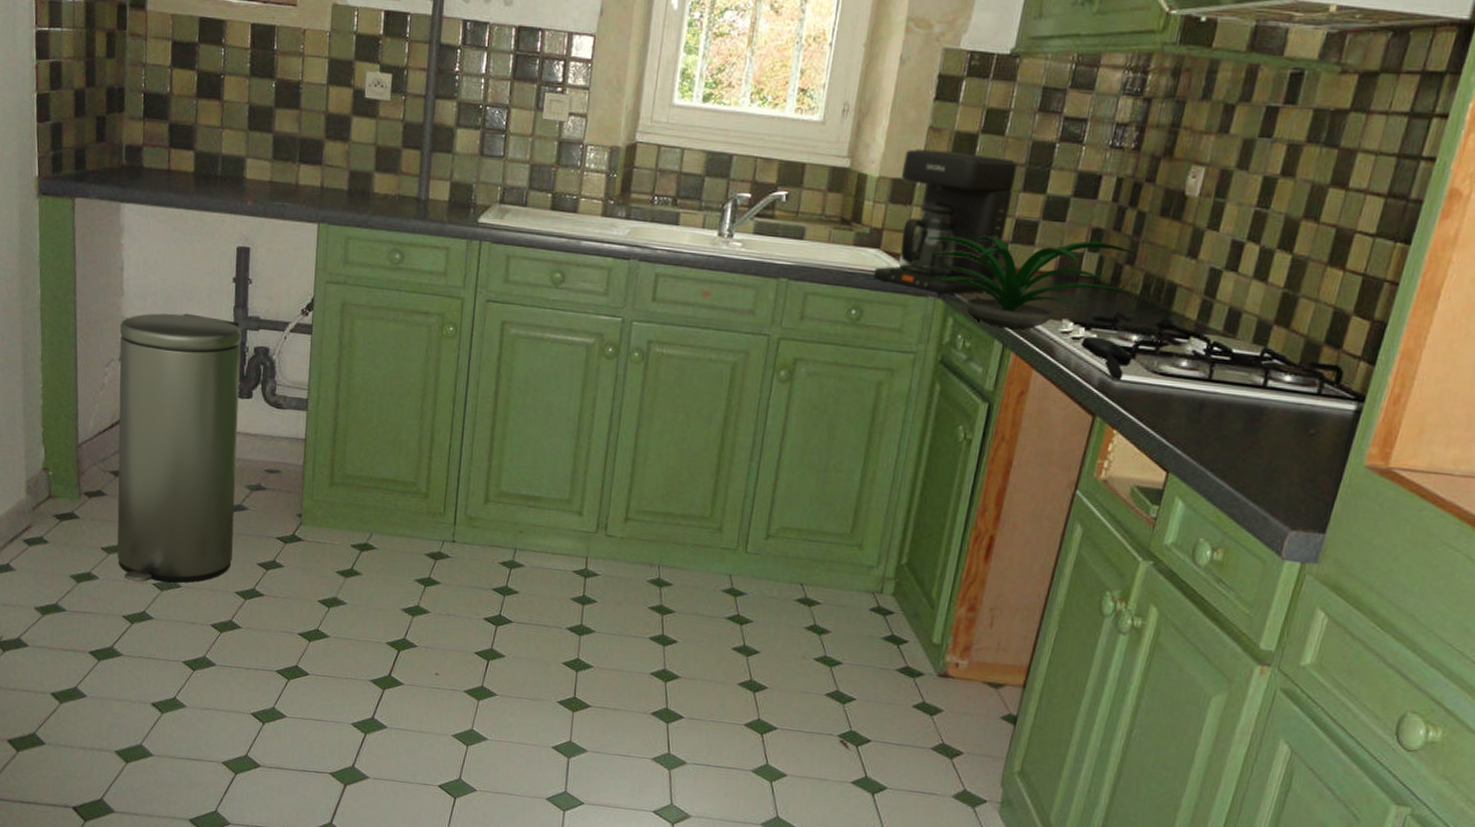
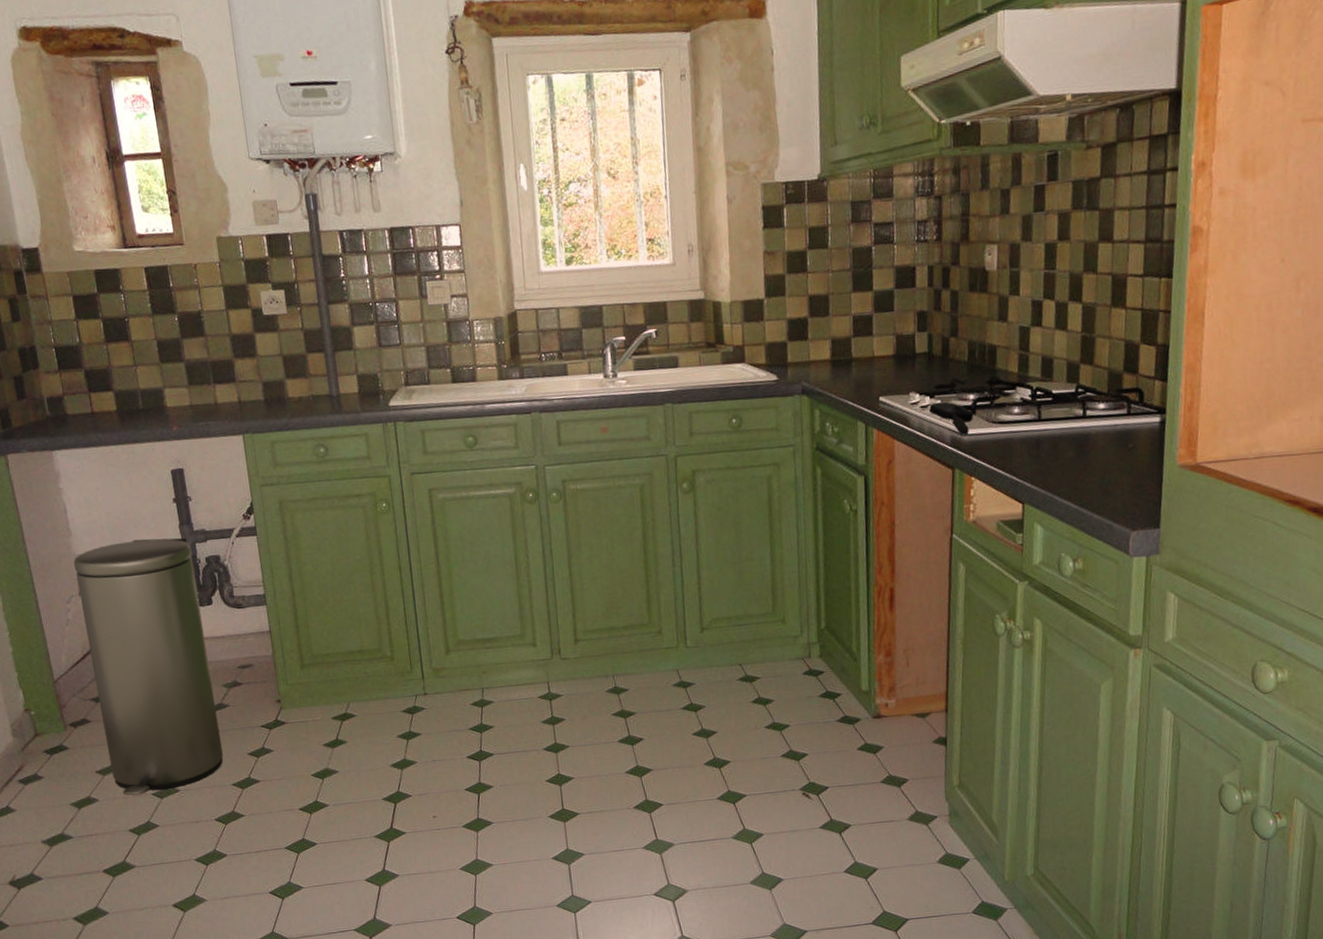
coffee maker: present [873,149,1018,295] -> none [743,266,849,392]
plant: present [924,235,1142,330] -> none [780,322,970,410]

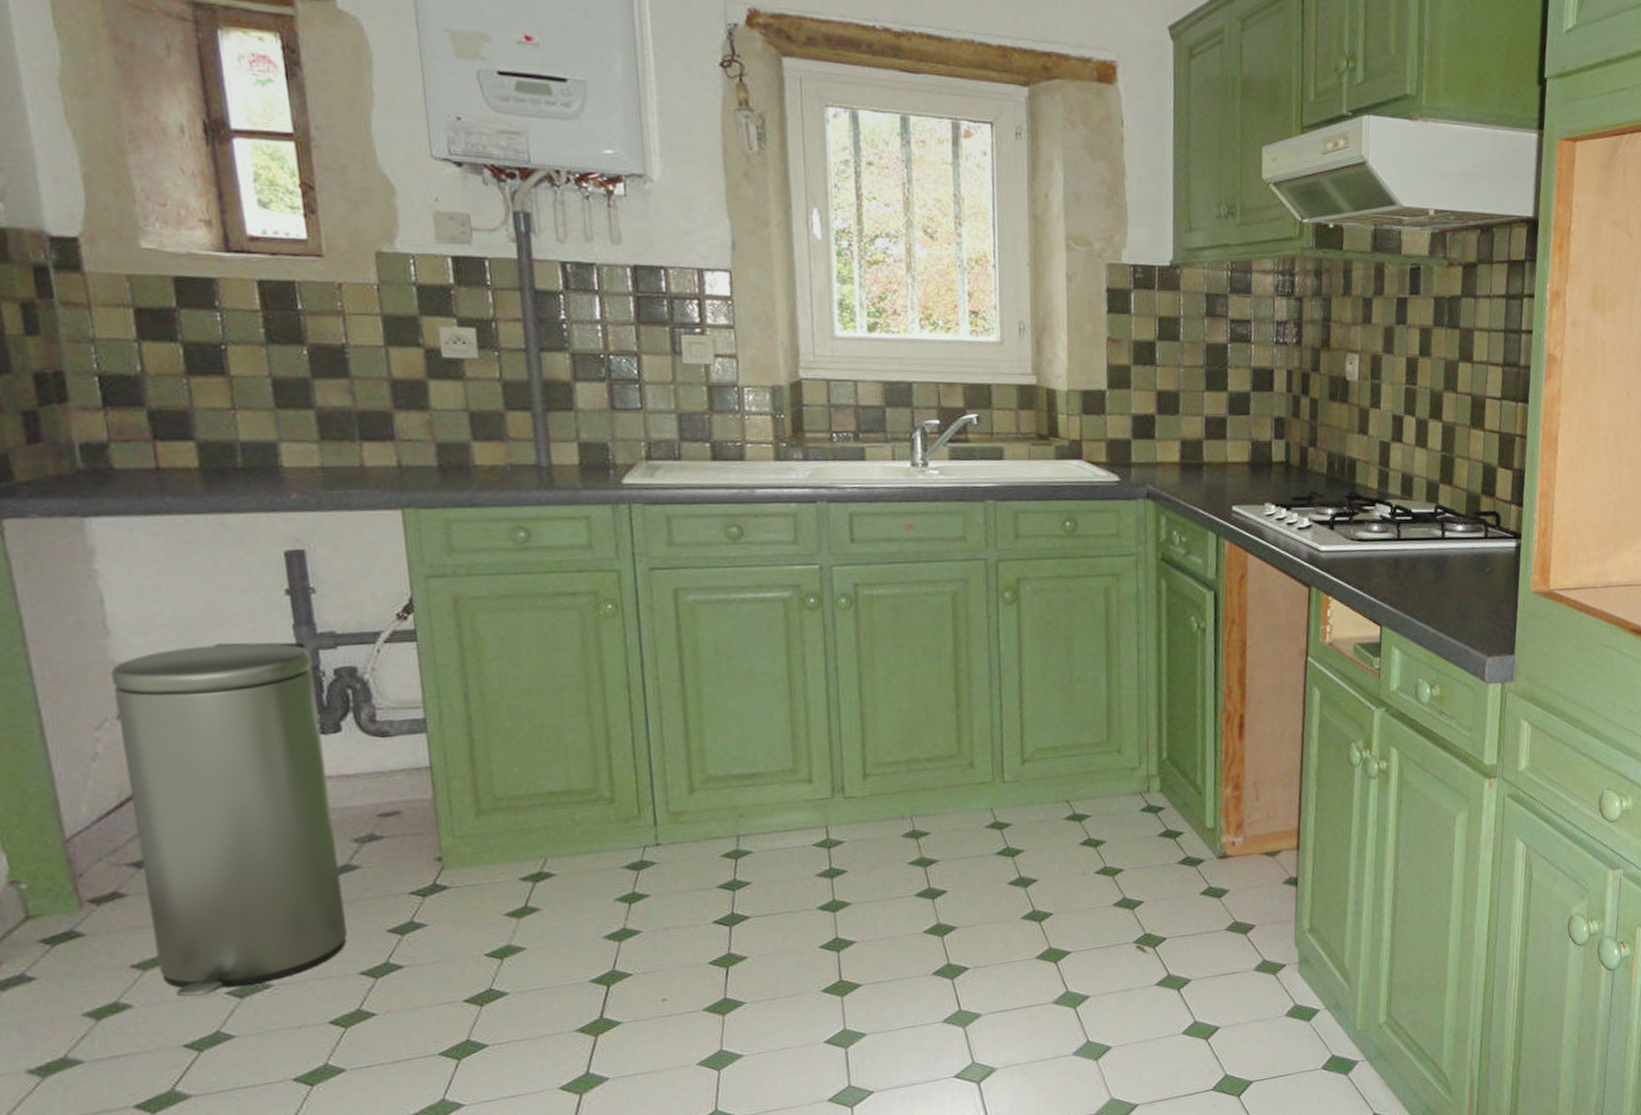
frying pan: present [929,401,974,436] -> none [1285,515,1333,552]

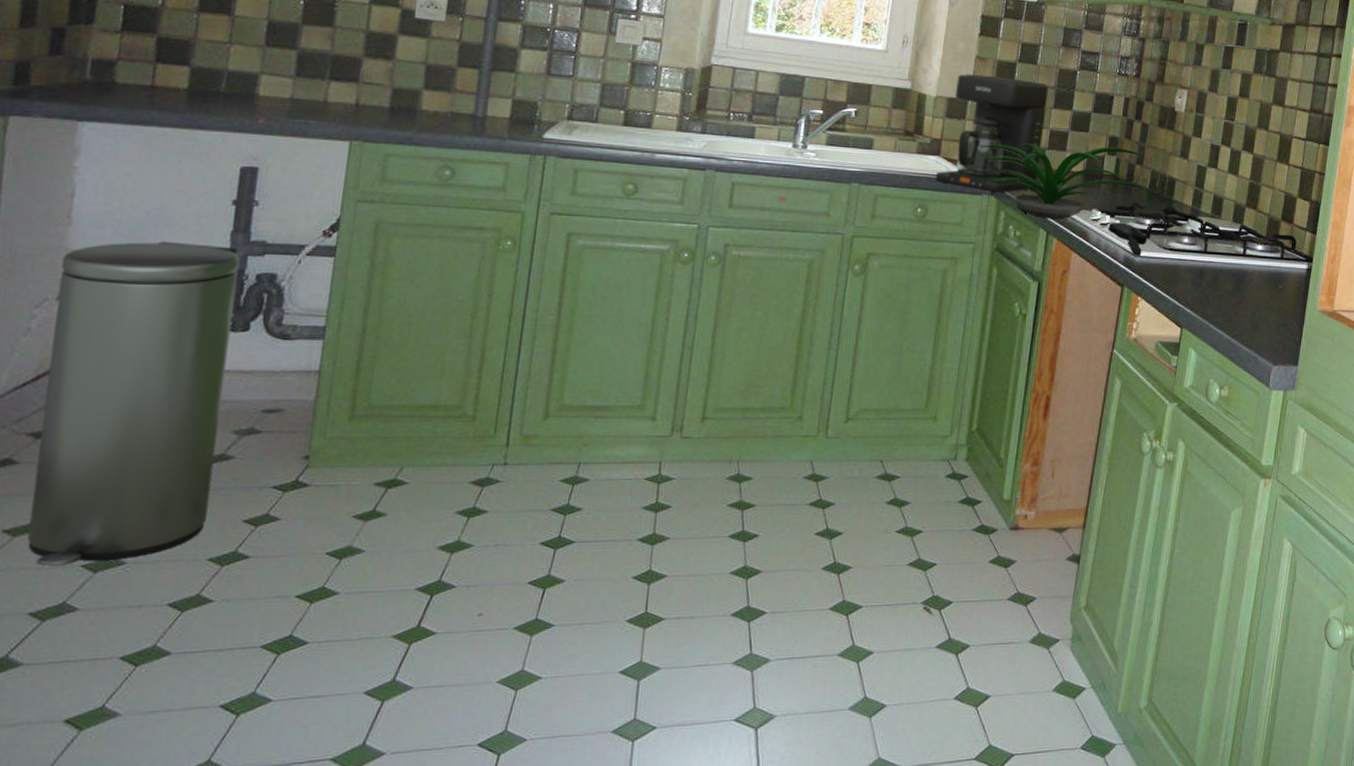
coffee maker: none [1080,359,1199,496] -> present [935,74,1049,193]
plant: none [1123,429,1329,520] -> present [977,144,1151,220]
frying pan: none [1285,515,1333,552] -> present [1108,222,1148,257]

